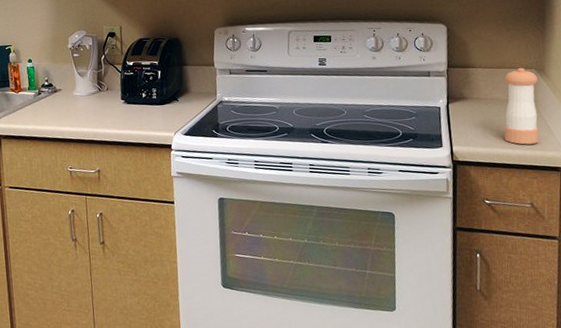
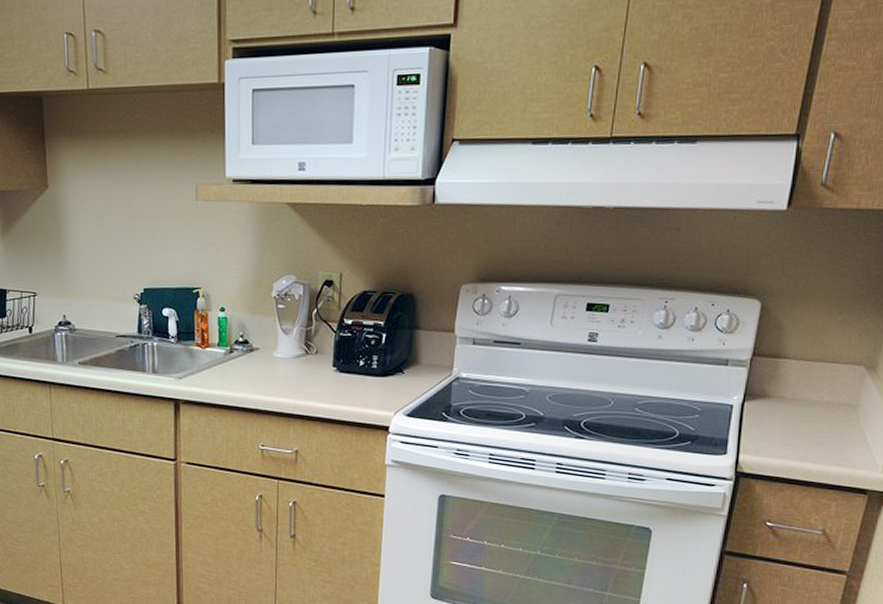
pepper shaker: present [504,68,539,145] -> none [806,363,865,459]

